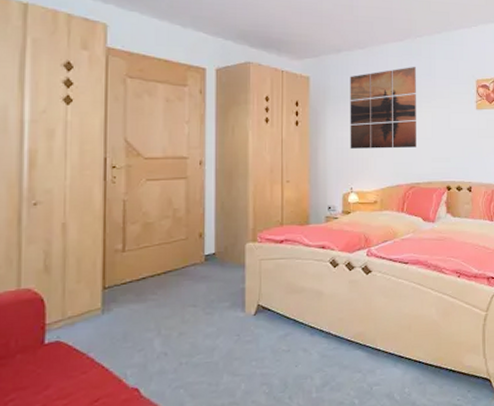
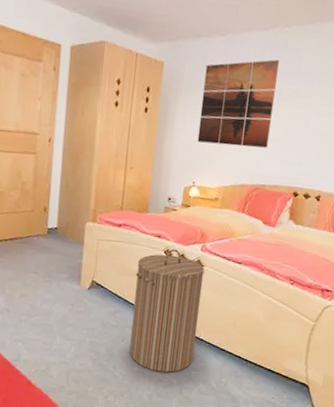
laundry hamper: none [304,258,373,394] -> present [129,249,205,373]

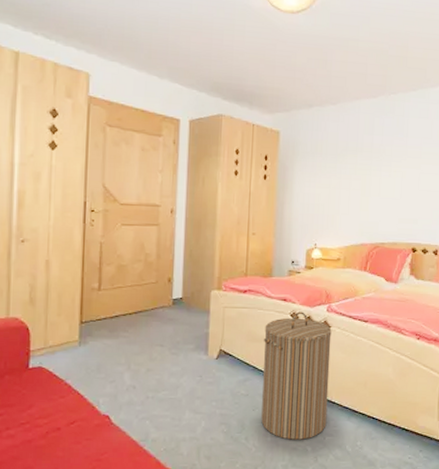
wall art: present [197,60,279,148] -> none [316,124,388,207]

